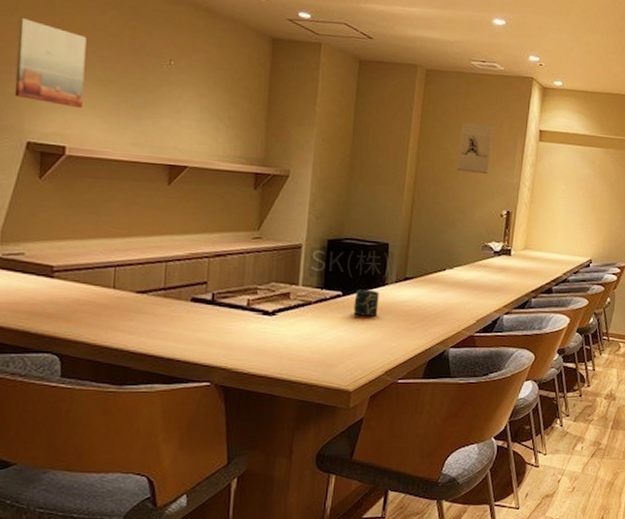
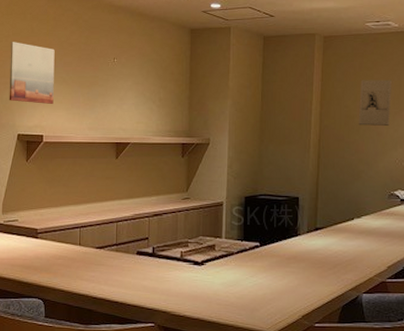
cup: present [353,289,379,316] -> none [270,240,293,265]

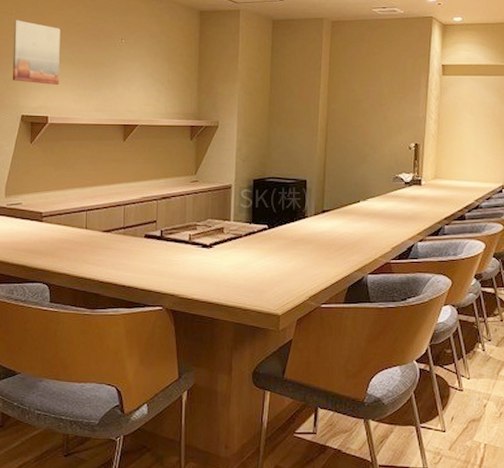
wall sculpture: present [358,79,392,126] -> none [364,65,397,110]

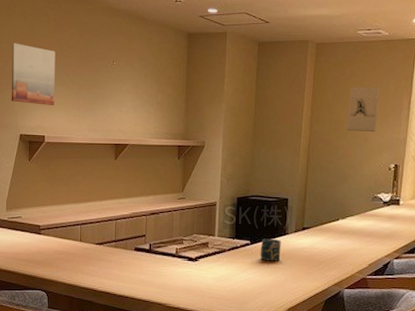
cup: none [278,222,300,247] -> present [260,238,281,261]
wall sculpture: none [364,65,397,110] -> present [346,87,380,131]

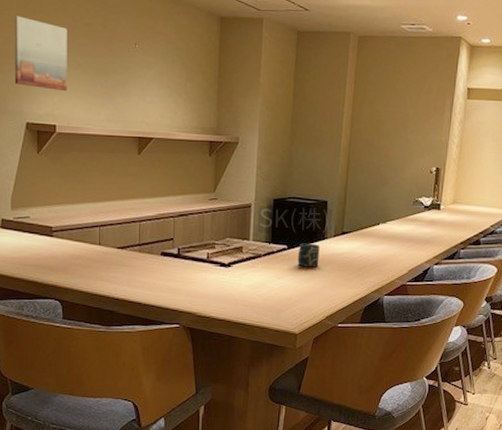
wall sculpture: present [346,87,380,131] -> none [388,84,423,133]

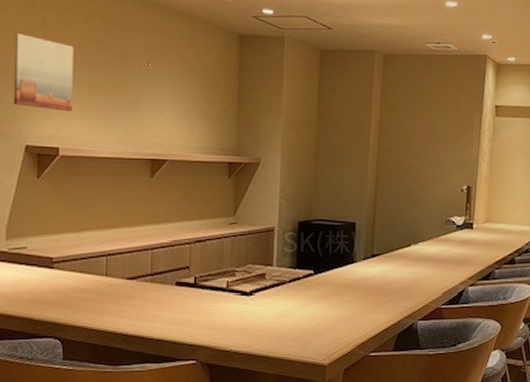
cup: present [297,243,320,267] -> none [325,267,348,293]

